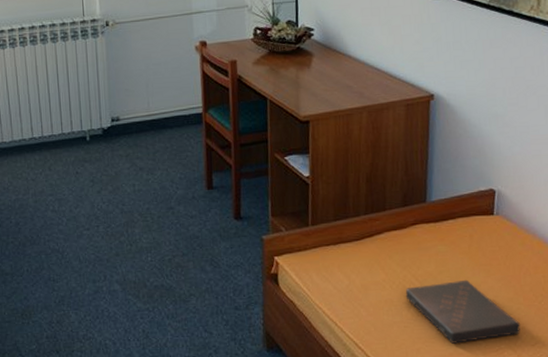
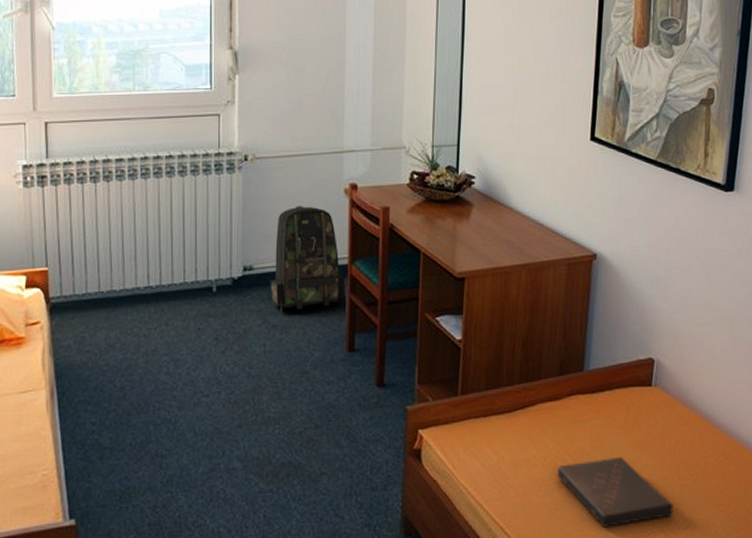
backpack: none [134,63,202,157] -> present [269,206,346,313]

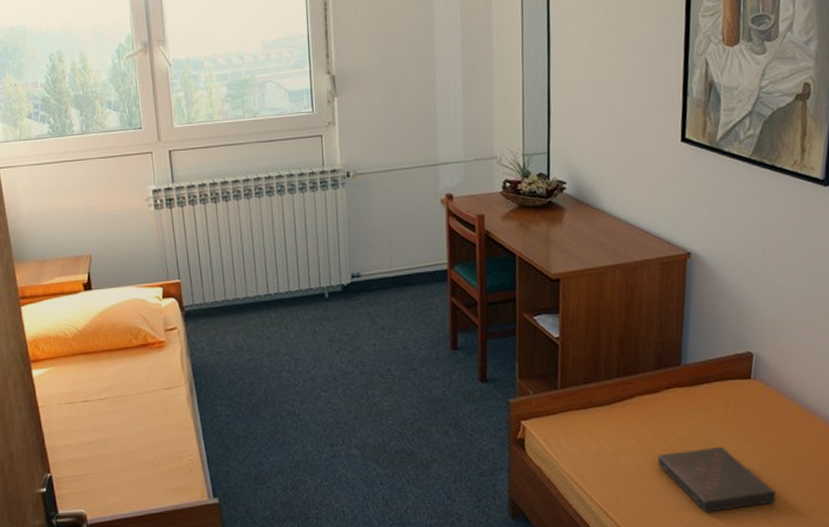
backpack: present [269,206,346,313] -> none [376,217,447,315]

